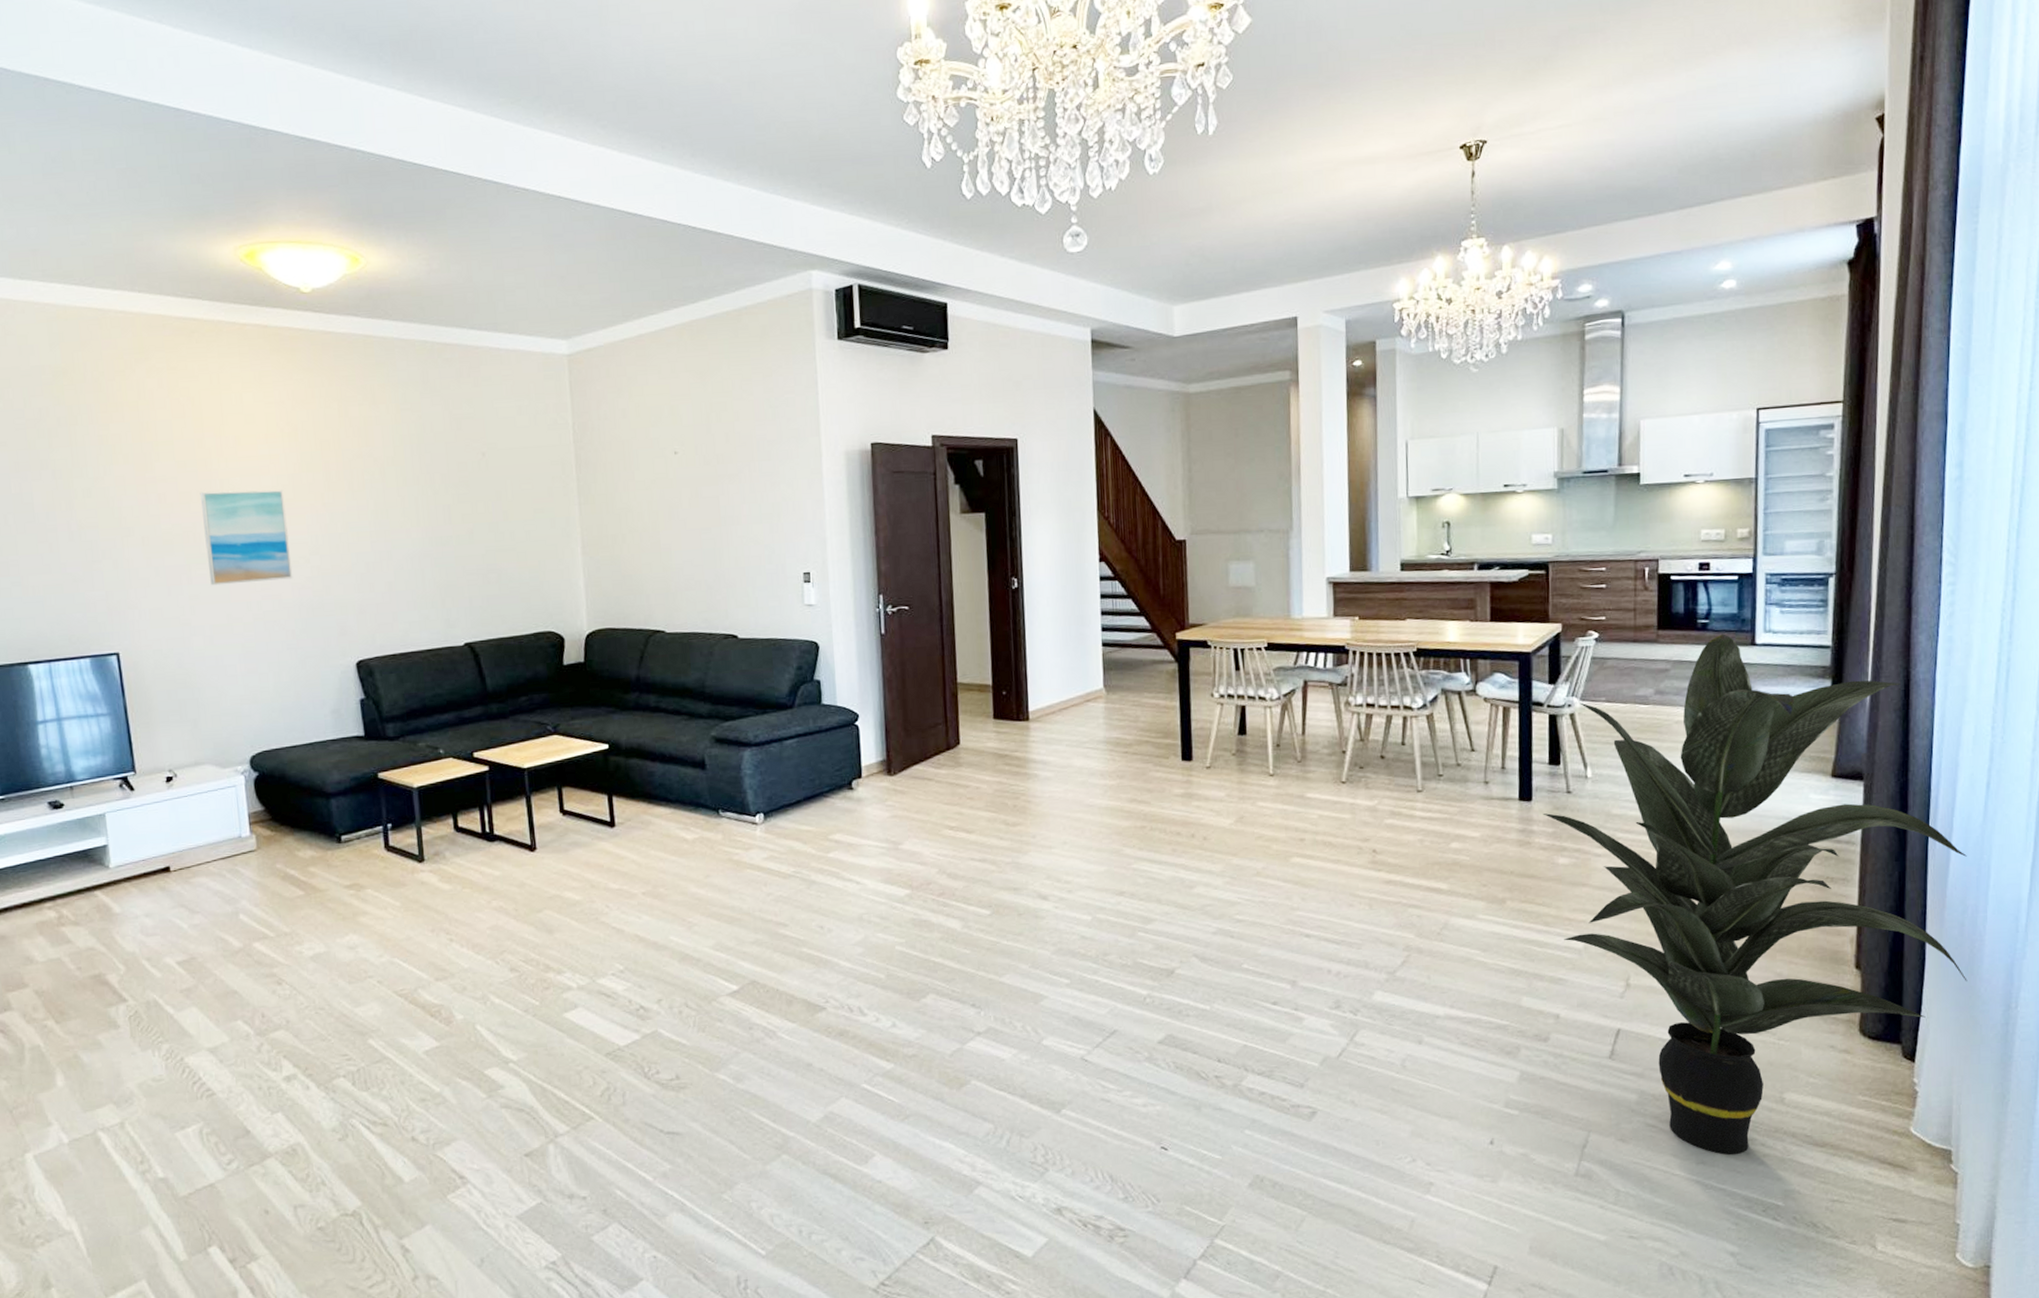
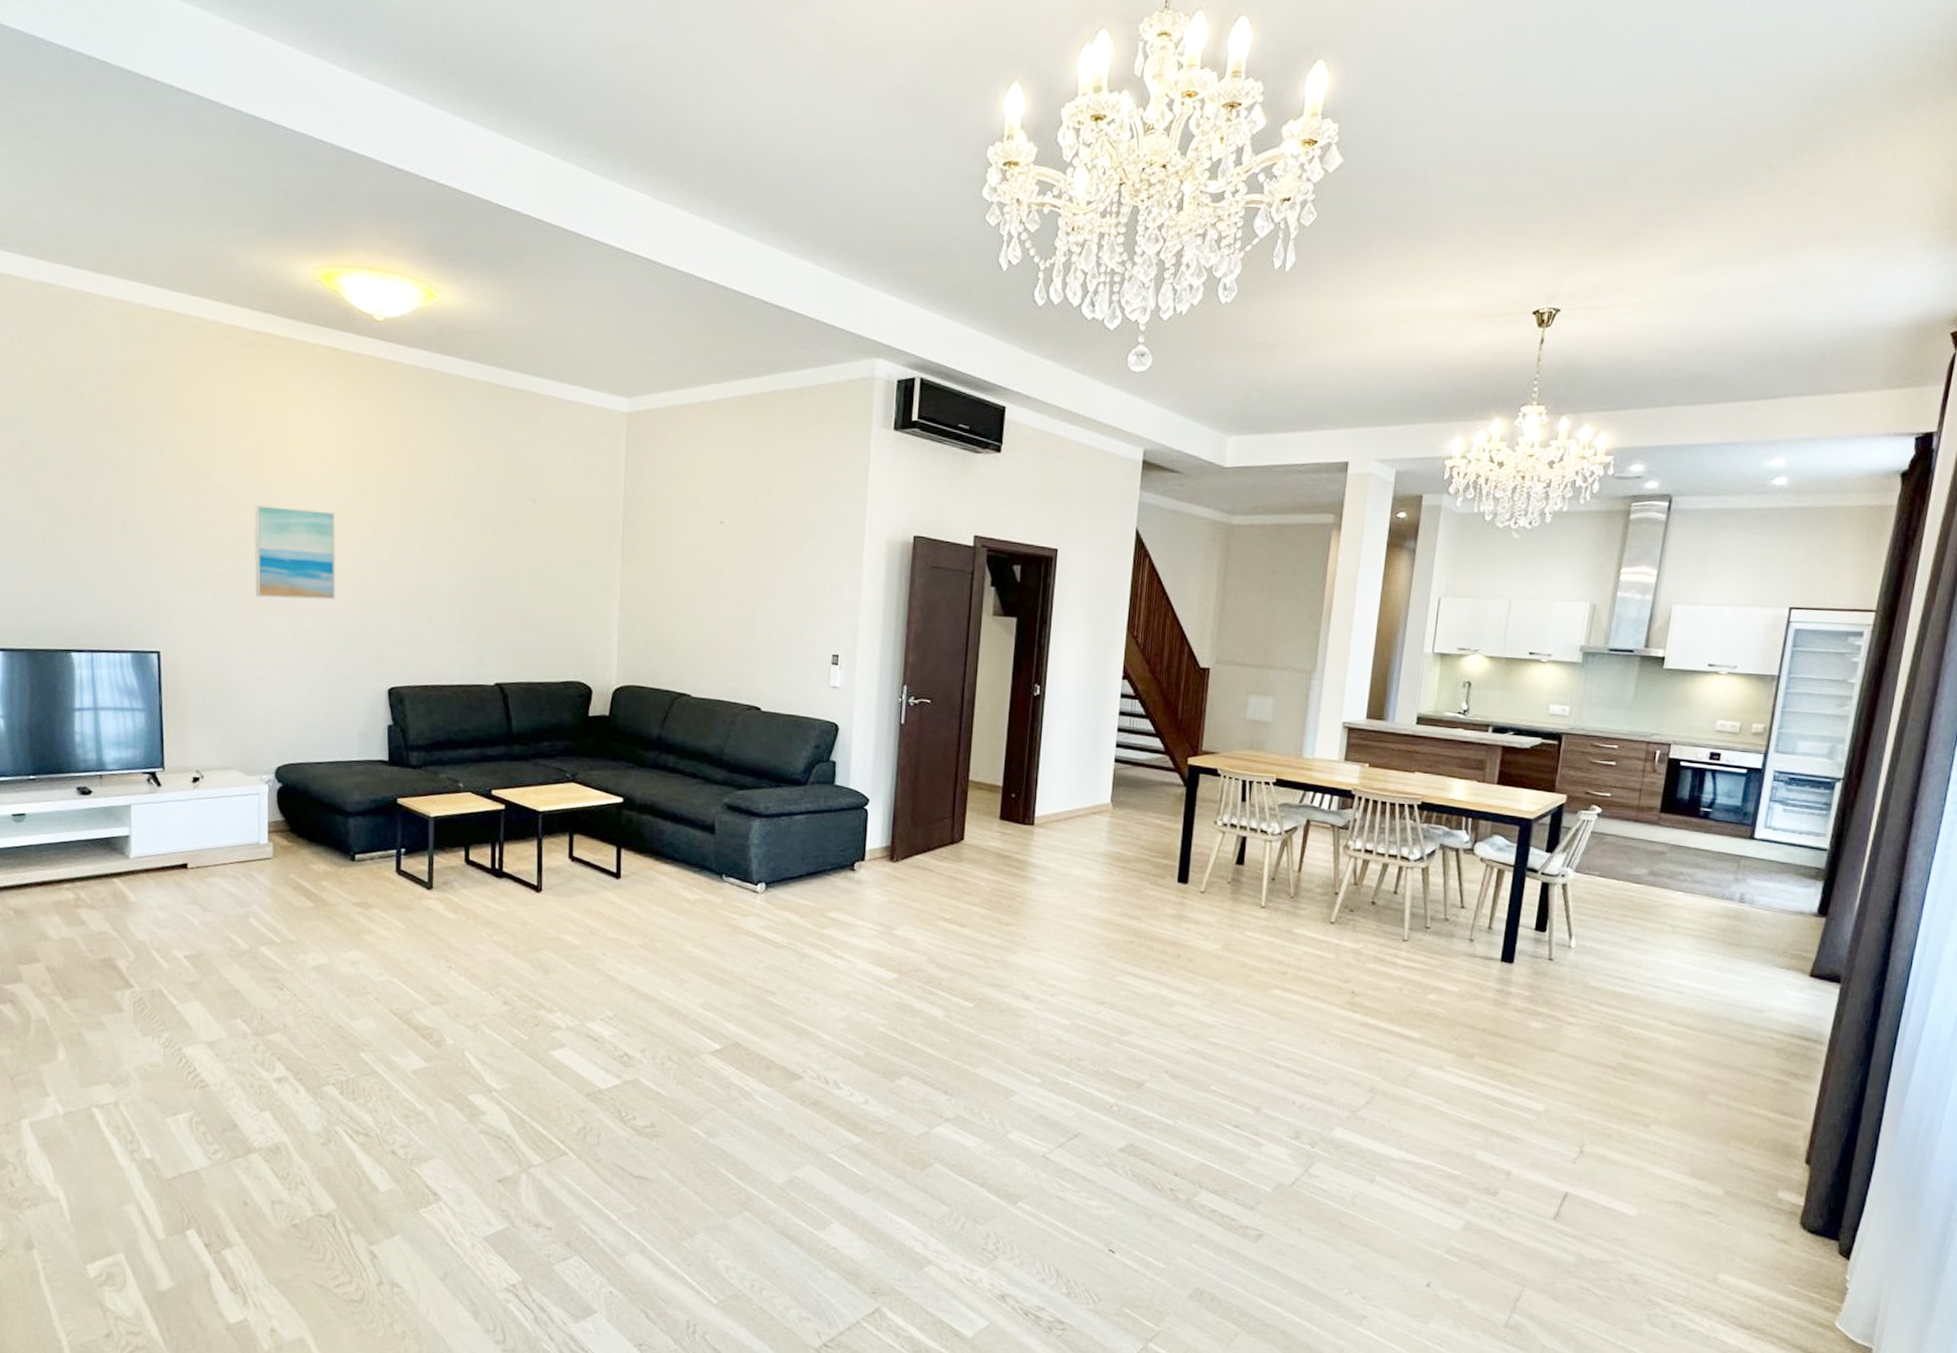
indoor plant: present [1542,634,1967,1155] -> none [1522,824,1931,1326]

